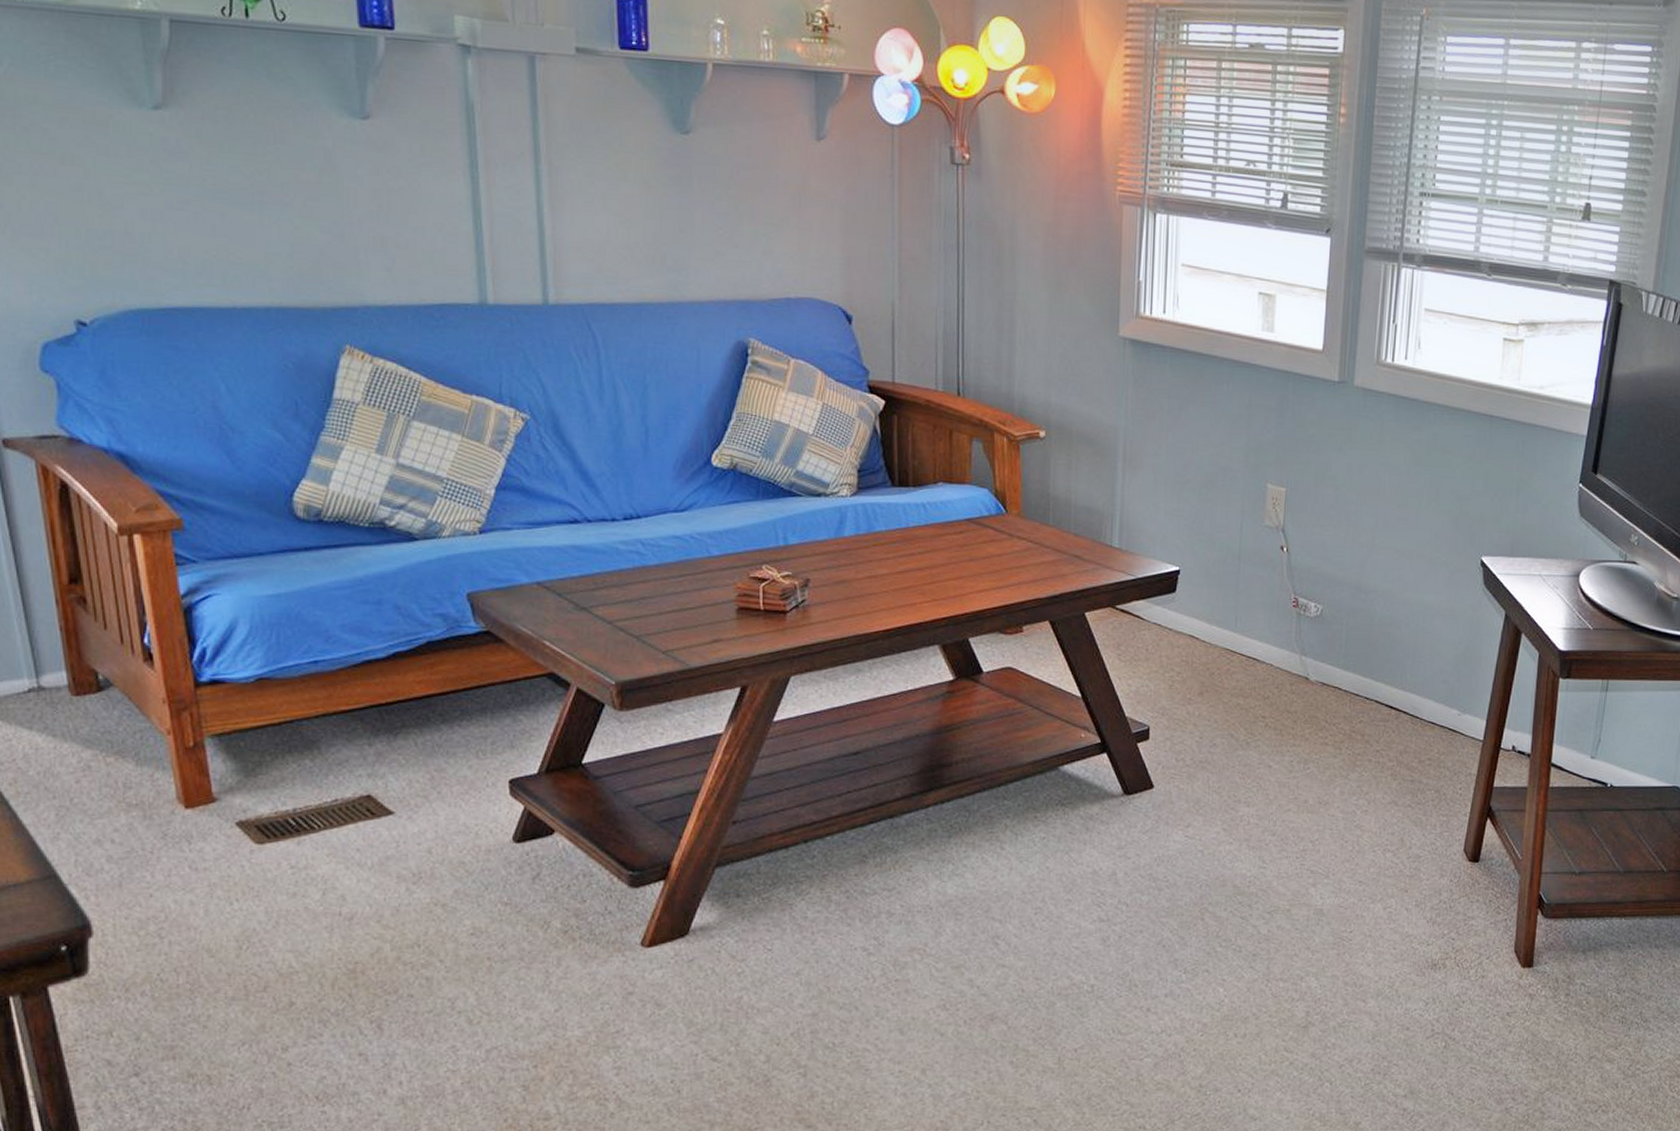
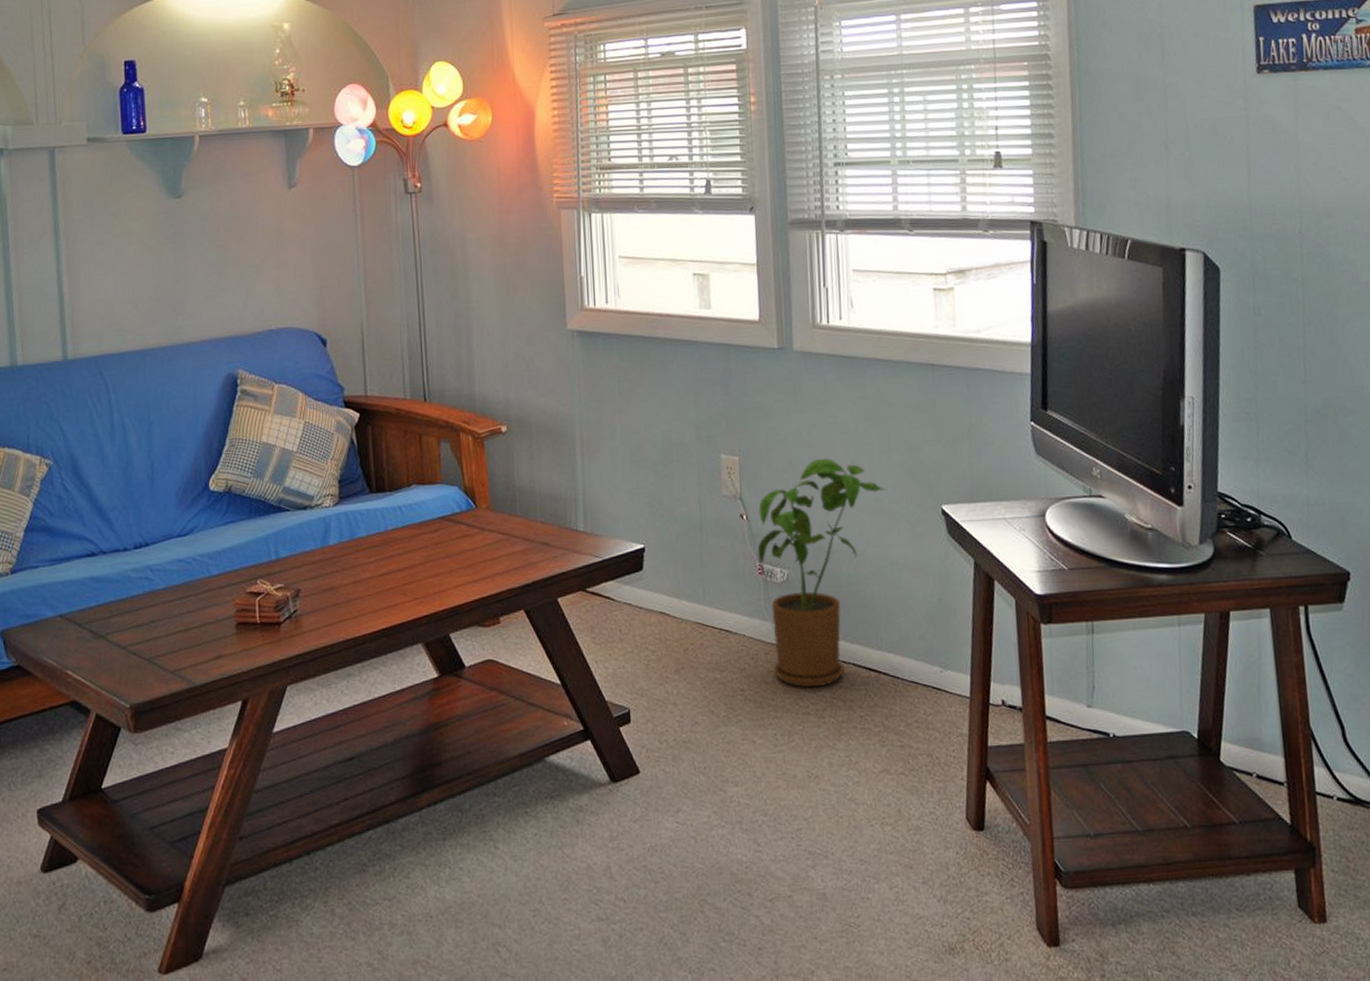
house plant: none [1294,498,1430,720] -> present [757,458,886,688]

